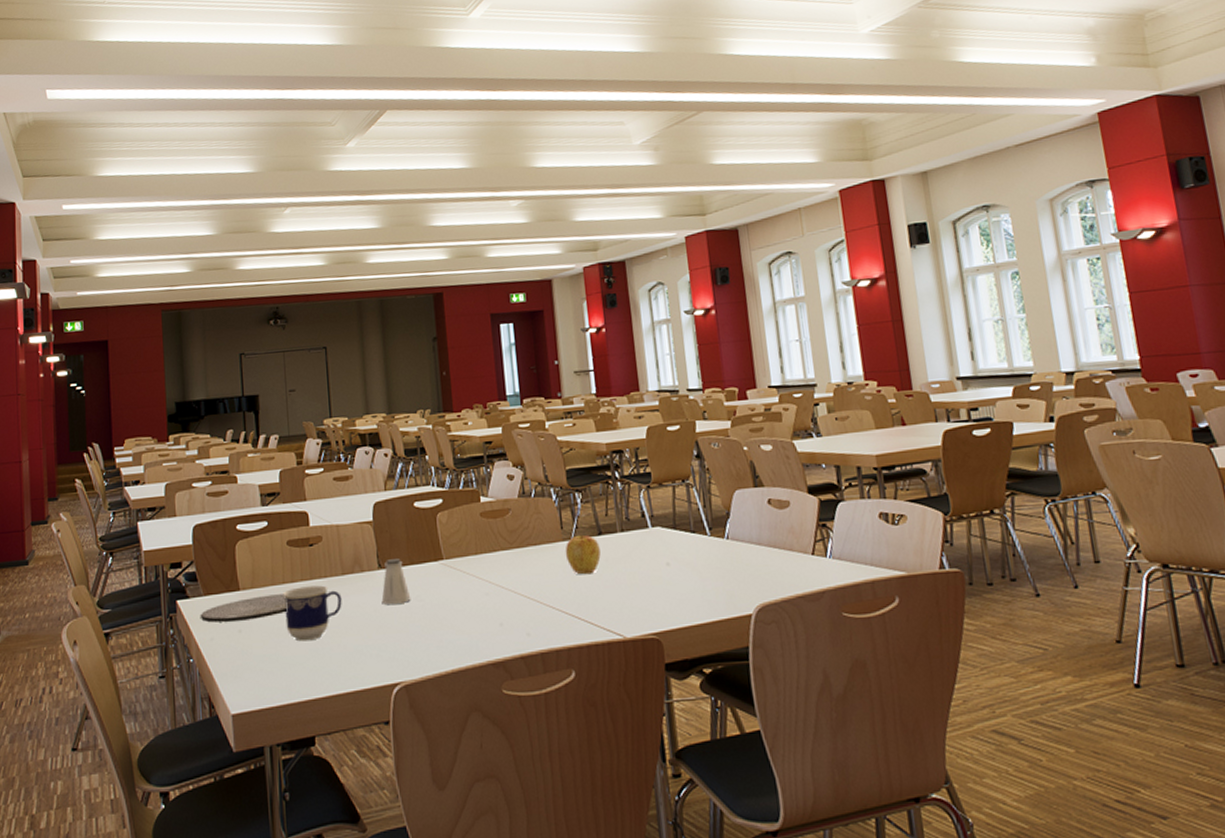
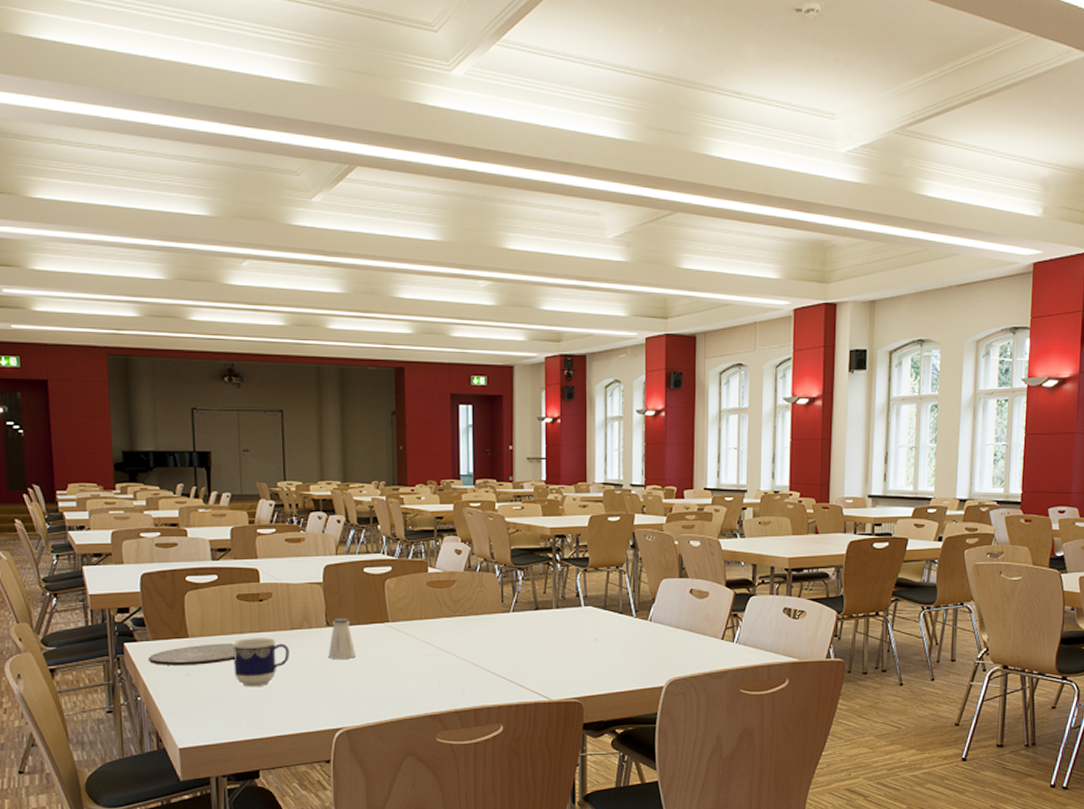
apple: present [565,534,601,575] -> none [503,608,536,644]

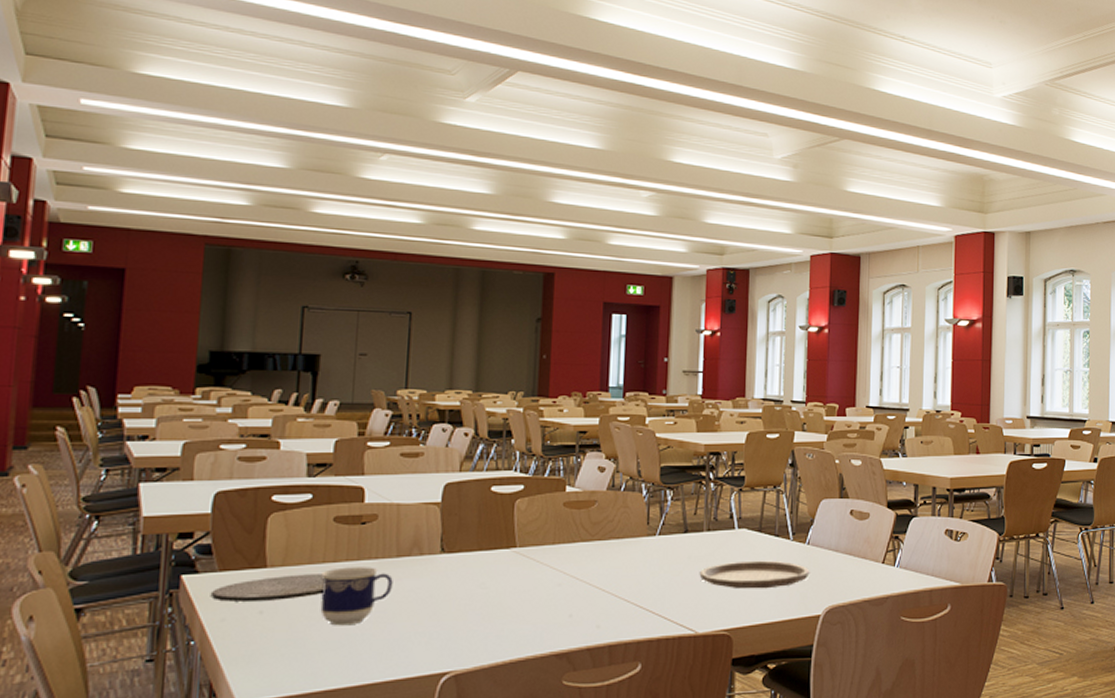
saltshaker: present [328,619,356,659] -> none [439,544,475,590]
plate: none [550,635,653,662] -> present [699,560,810,589]

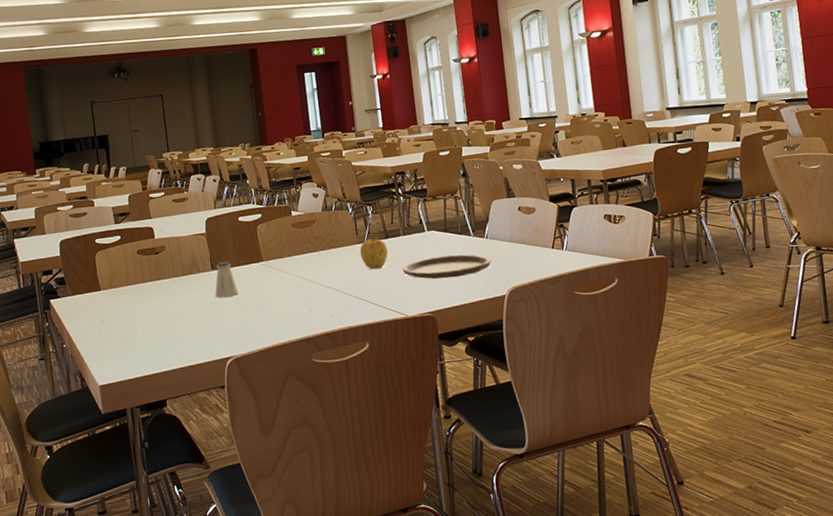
plate: present [210,574,324,602] -> none [69,292,139,316]
cup: present [320,567,393,626] -> none [135,284,184,328]
saltshaker: none [439,544,475,590] -> present [215,262,239,297]
apple: none [648,531,684,571] -> present [359,238,388,269]

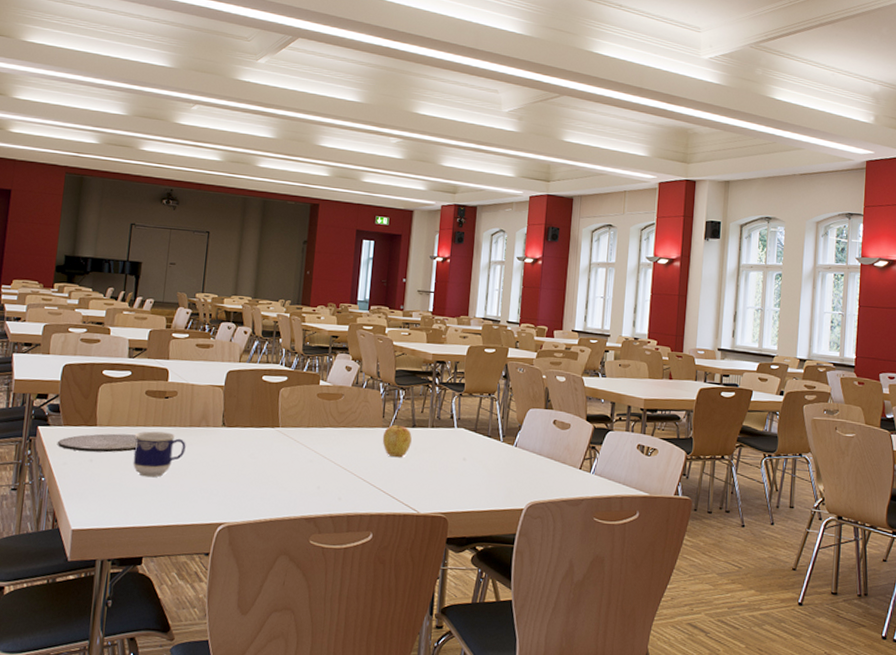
plate: none [69,292,139,316] -> present [57,433,137,453]
cup: none [135,284,184,328] -> present [133,431,186,478]
saltshaker: present [215,262,239,297] -> none [220,420,246,458]
plate: present [402,254,492,279] -> none [423,455,516,482]

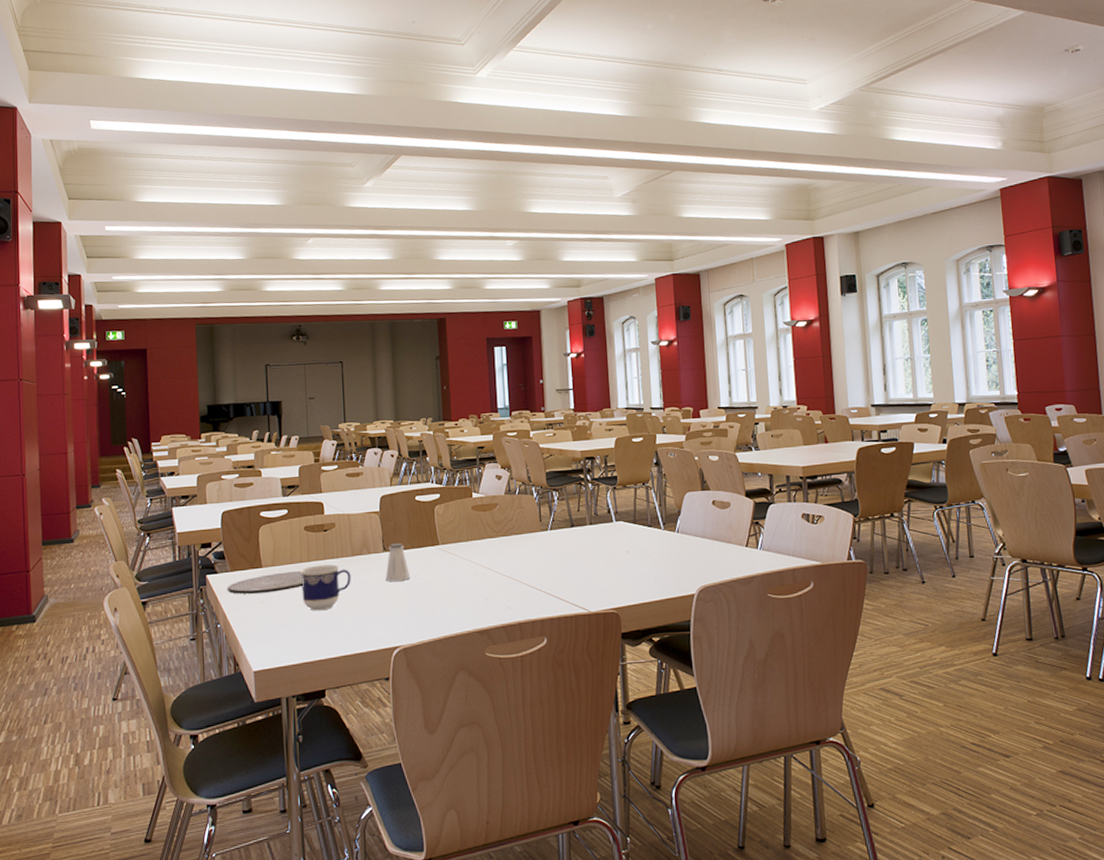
saltshaker: none [220,420,246,458] -> present [385,543,411,581]
apple: present [382,424,412,458] -> none [542,526,572,560]

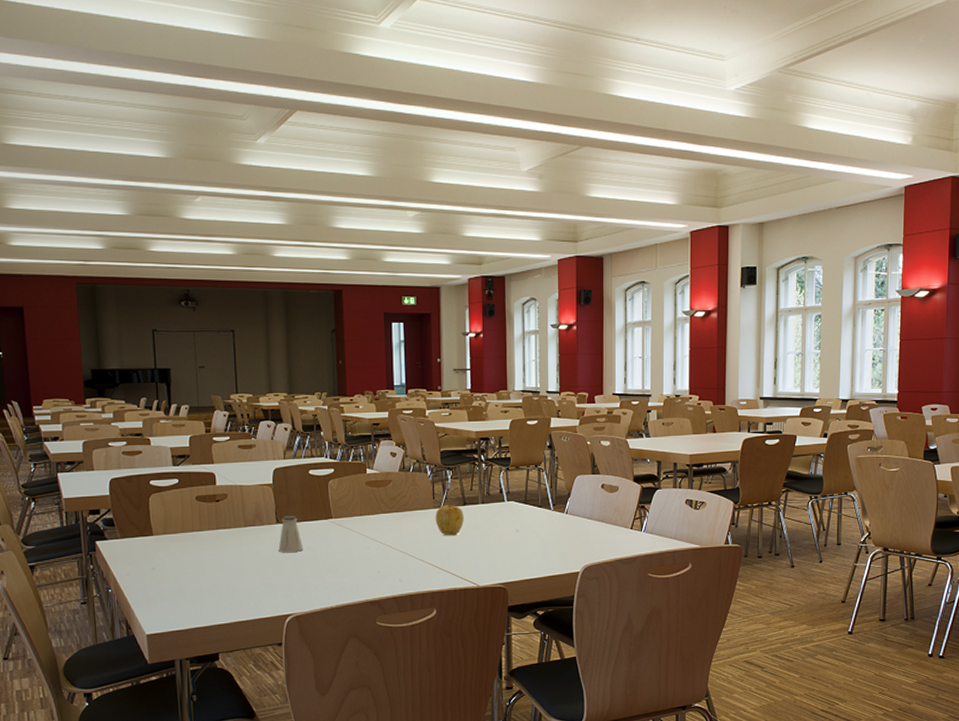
plate: present [227,571,303,594] -> none [117,540,195,561]
cup: present [300,564,351,611] -> none [192,534,244,579]
apple: none [542,526,572,560] -> present [435,504,464,536]

